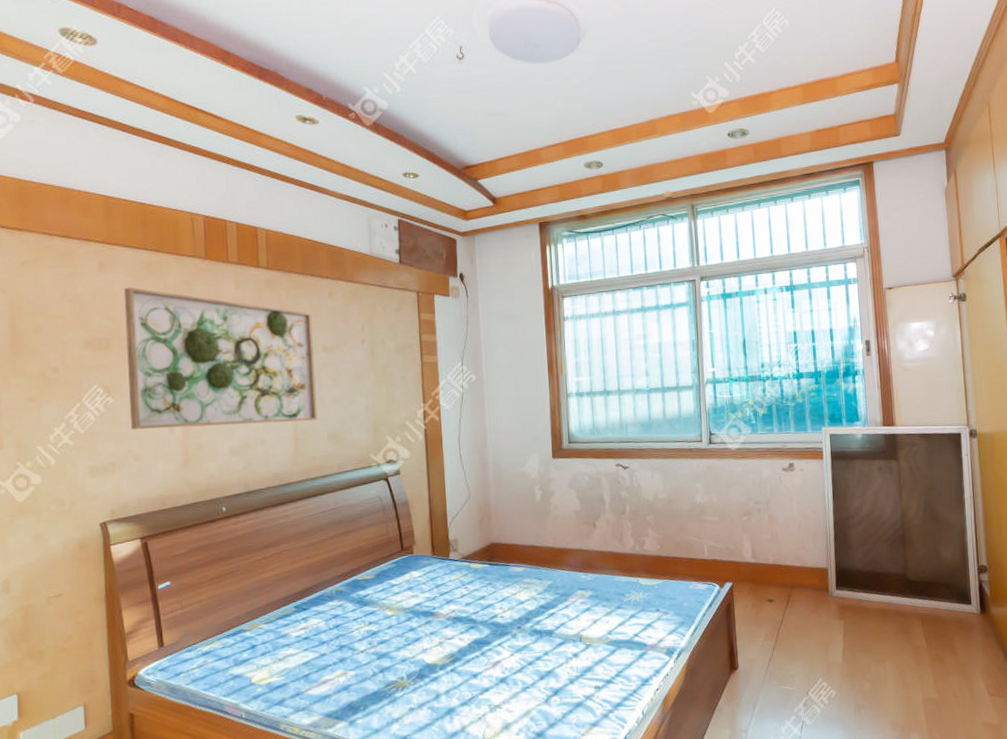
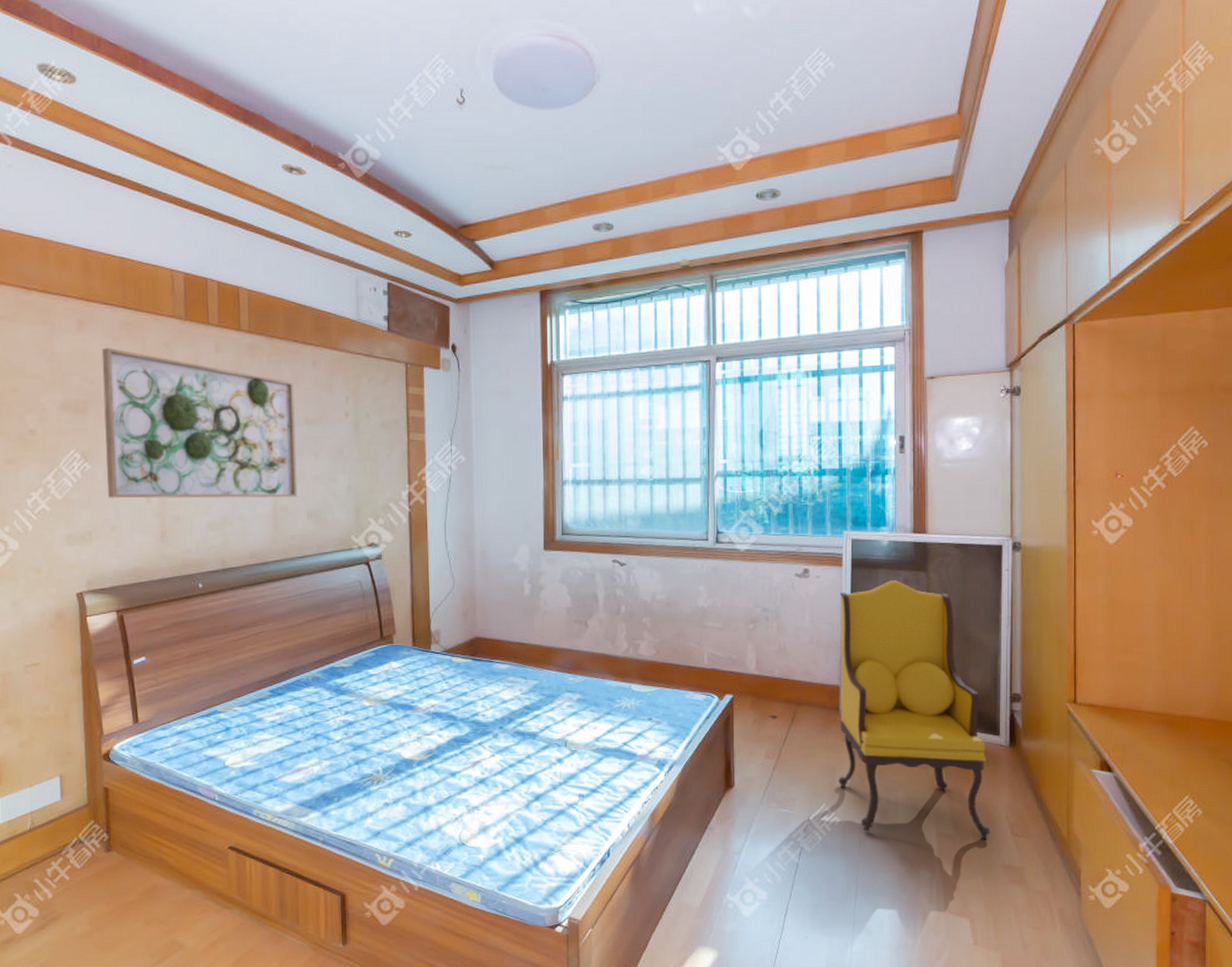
armchair: none [822,469,970,702] -> present [838,580,990,840]

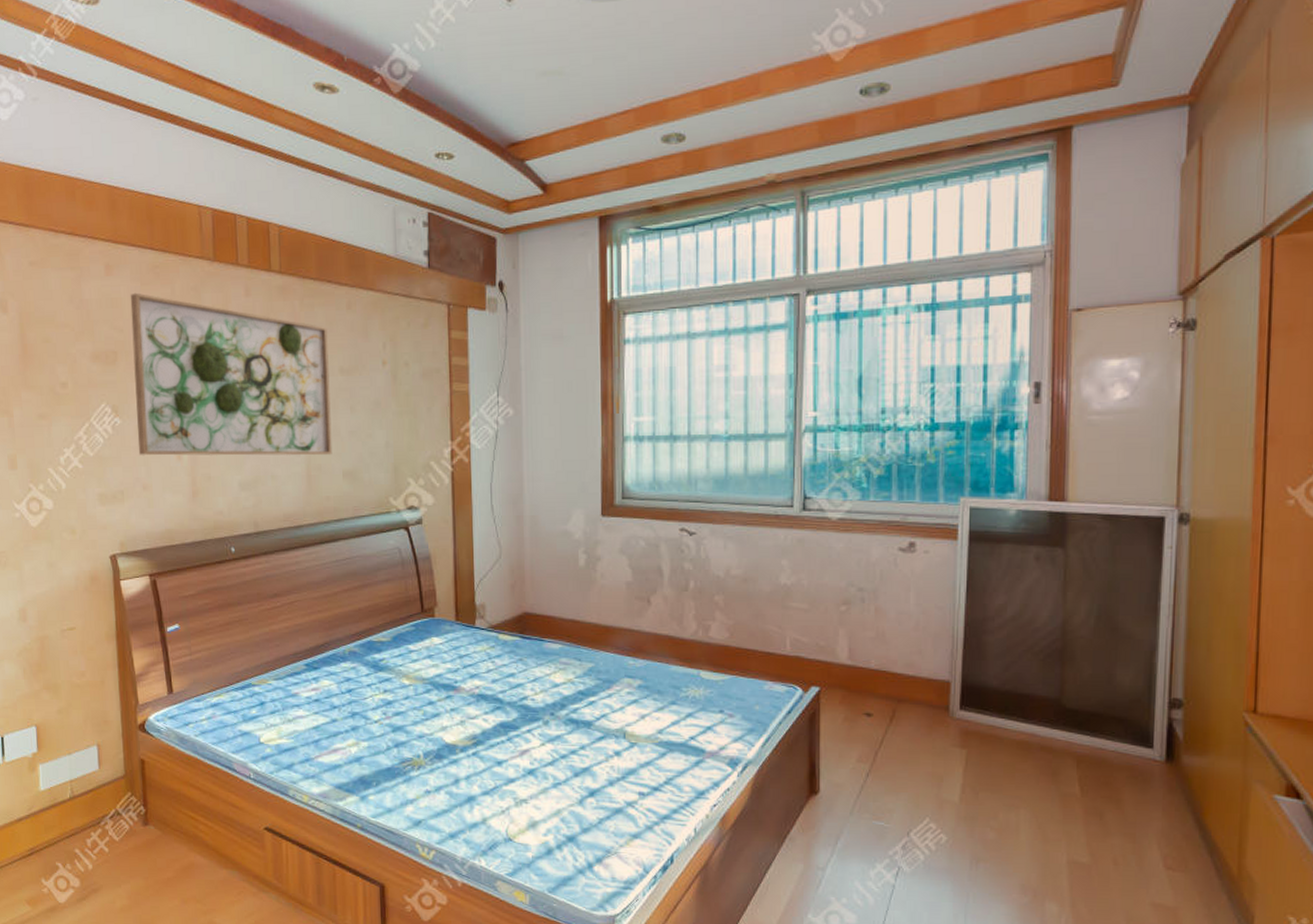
armchair: present [838,580,990,840] -> none [946,557,1137,872]

